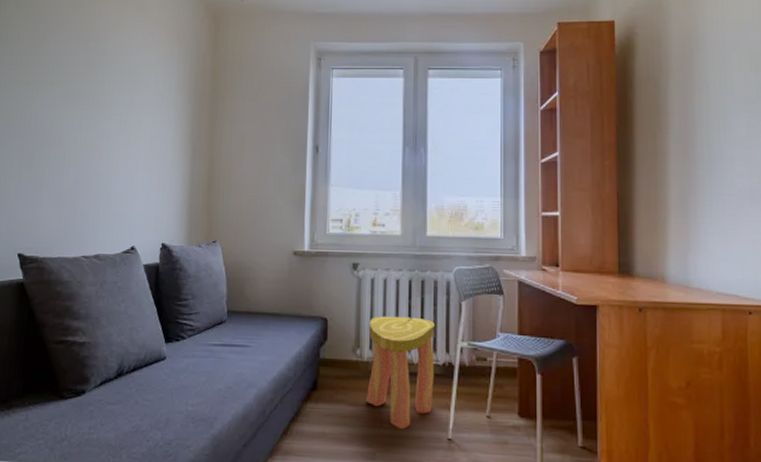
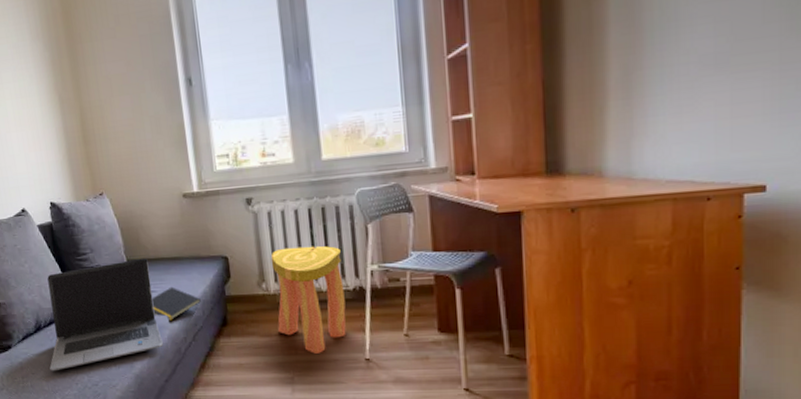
laptop computer: none [122,310,249,424] -> present [47,258,164,371]
notepad: none [244,343,294,381] -> present [152,286,201,322]

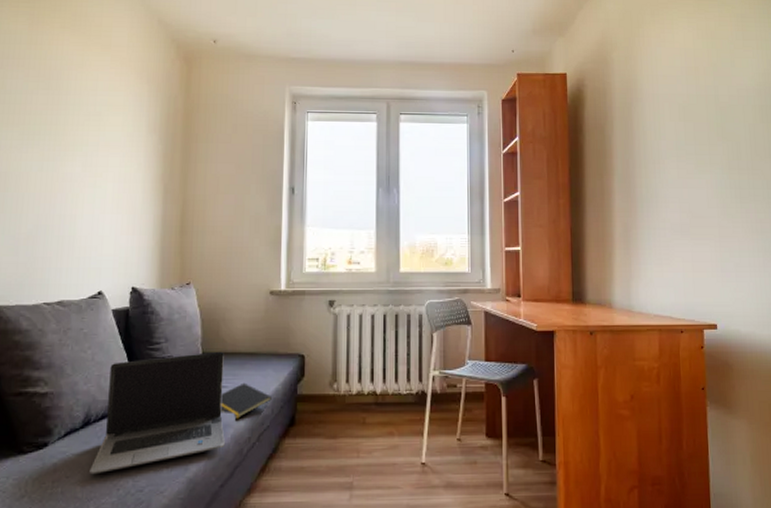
stool: present [271,245,347,354] -> none [344,349,408,457]

